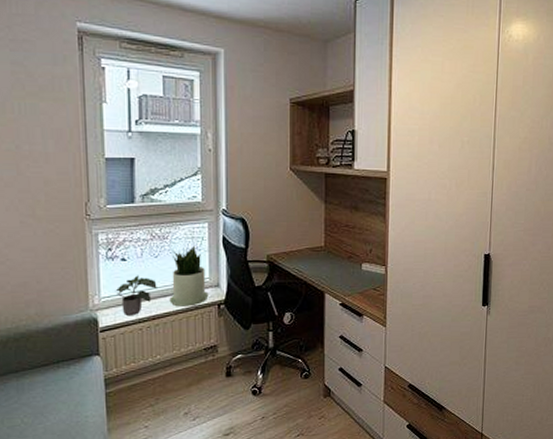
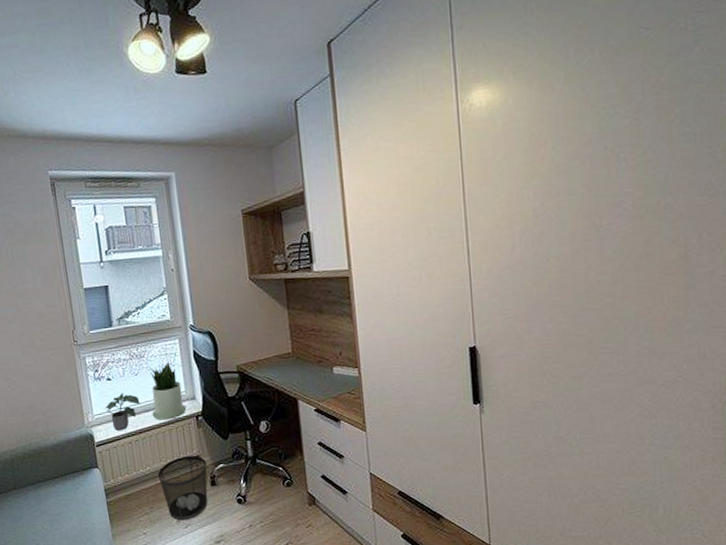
waste bin: none [168,344,224,413] -> present [157,455,208,521]

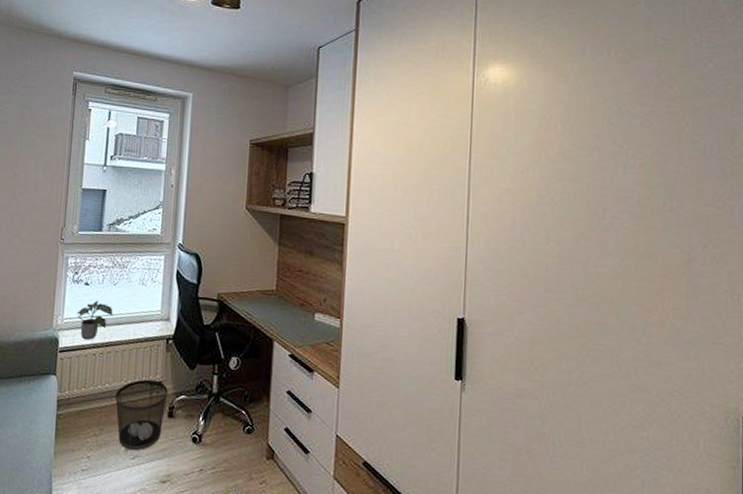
planter: present [149,362,187,420] -> none [122,277,159,338]

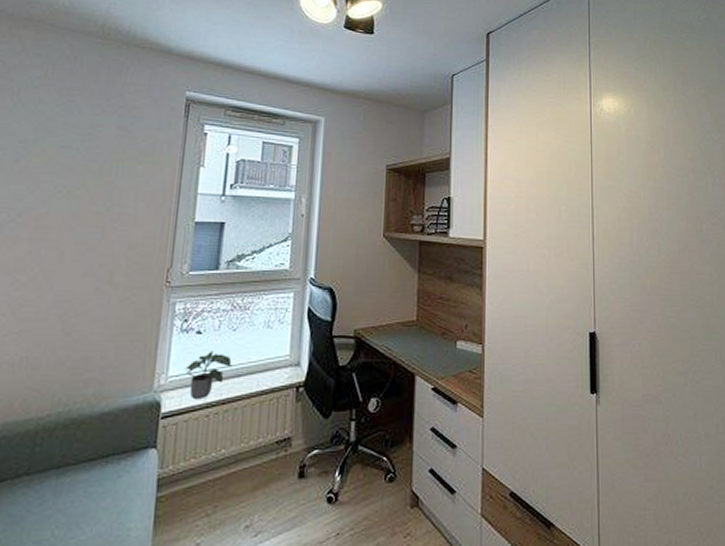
waste bin: present [114,379,168,451] -> none [233,436,298,526]

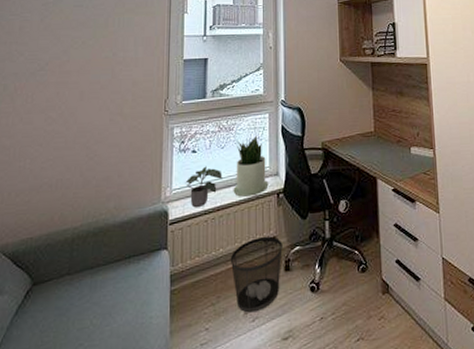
waste bin: none [233,436,298,526] -> present [230,236,283,313]
planter: none [243,318,287,389] -> present [233,136,269,197]

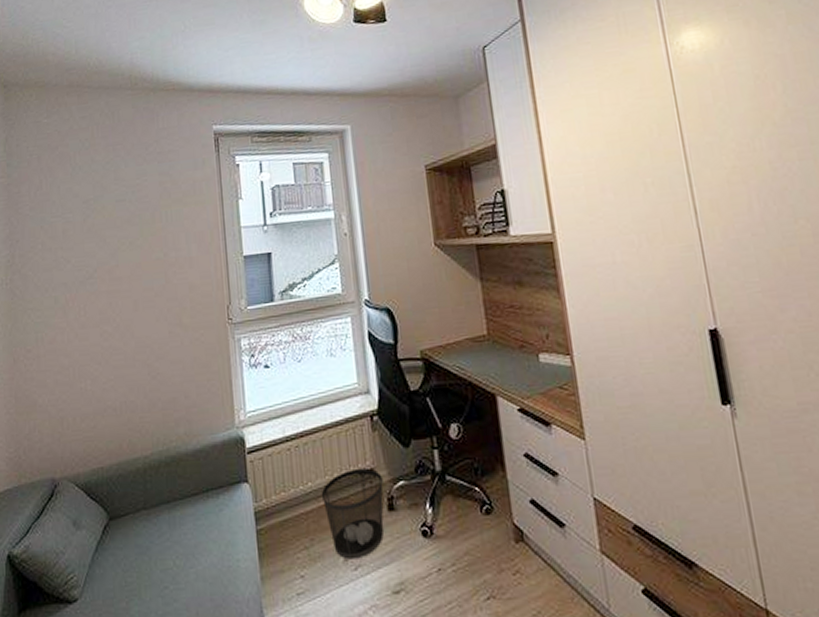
potted plant: present [185,166,222,207] -> none [260,384,303,433]
planter: present [233,136,269,197] -> none [315,346,359,420]

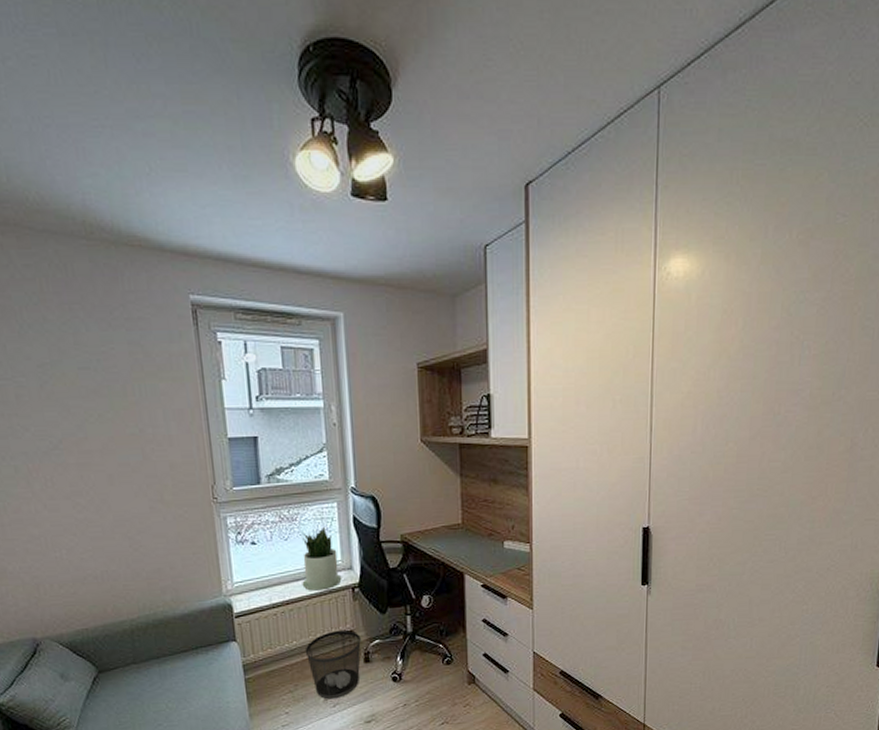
planter: none [315,346,359,420] -> present [301,527,342,591]

